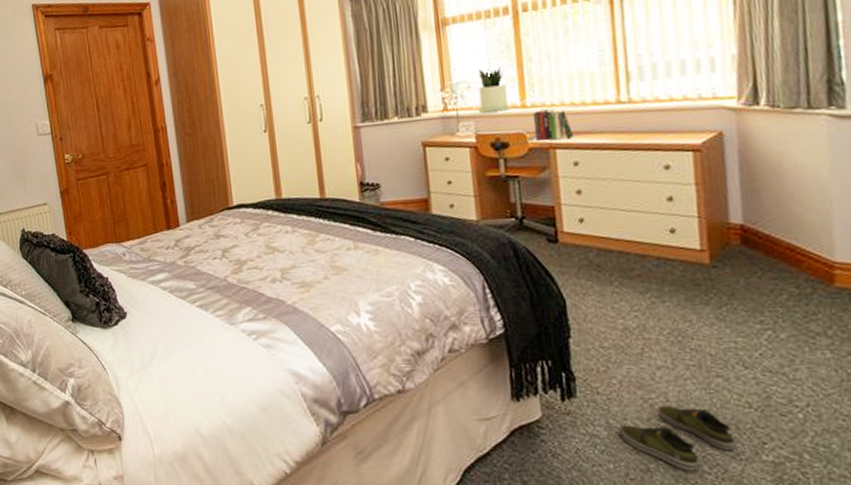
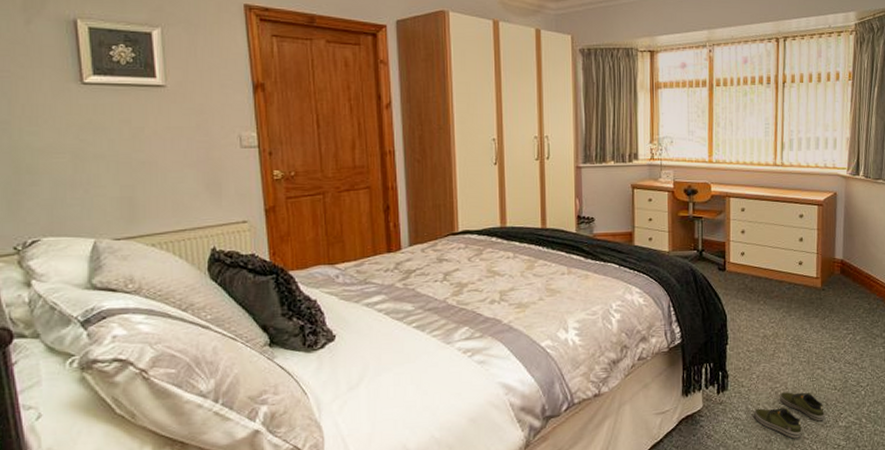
planter: present [477,66,511,113] -> none [677,128,701,164]
books: present [533,108,573,142] -> none [716,165,743,191]

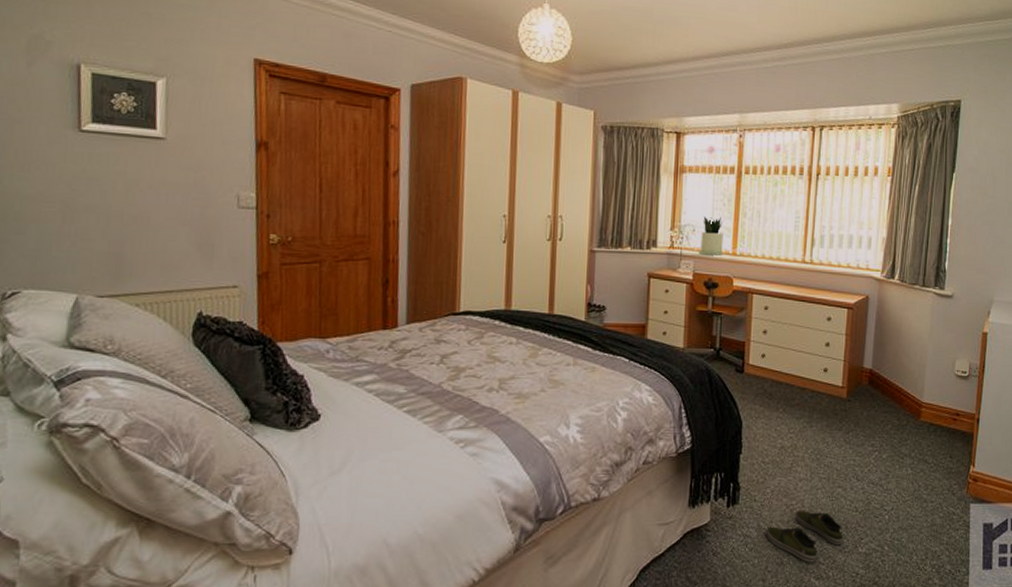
planter: none [677,128,701,164] -> present [698,216,724,256]

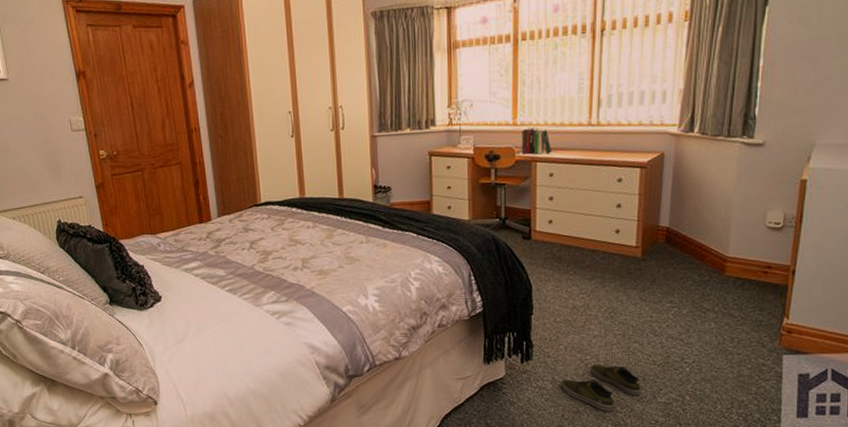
planter: present [698,216,724,256] -> none [477,88,504,129]
books: none [739,258,767,287] -> present [521,127,551,156]

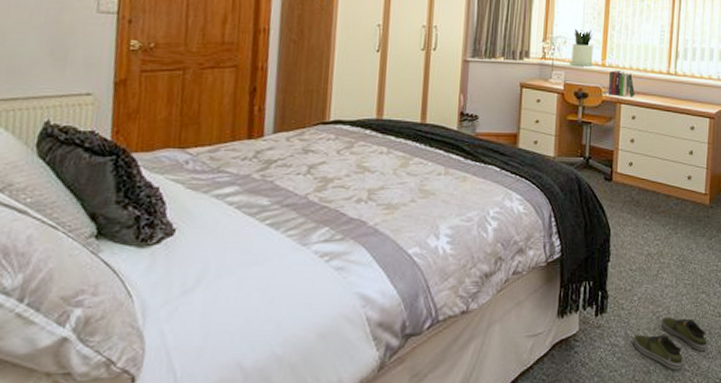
planter: none [477,88,504,129] -> present [569,28,594,67]

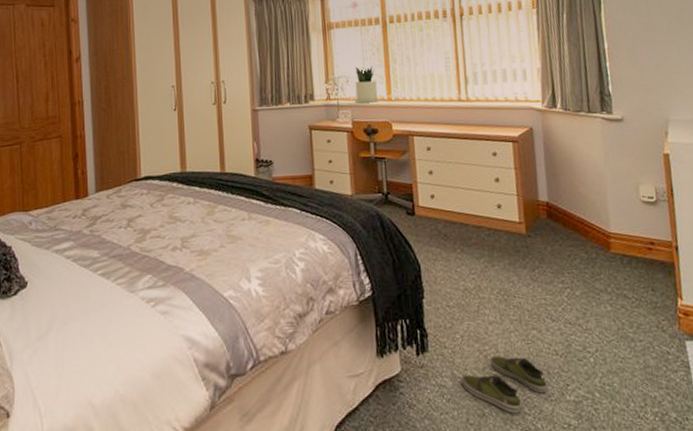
books: present [608,69,635,97] -> none [397,102,427,130]

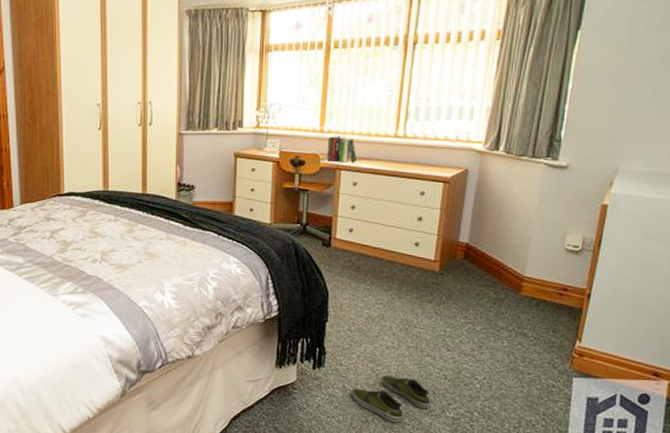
planter: present [354,65,380,103] -> none [284,94,311,133]
books: none [397,102,427,130] -> present [326,135,357,163]

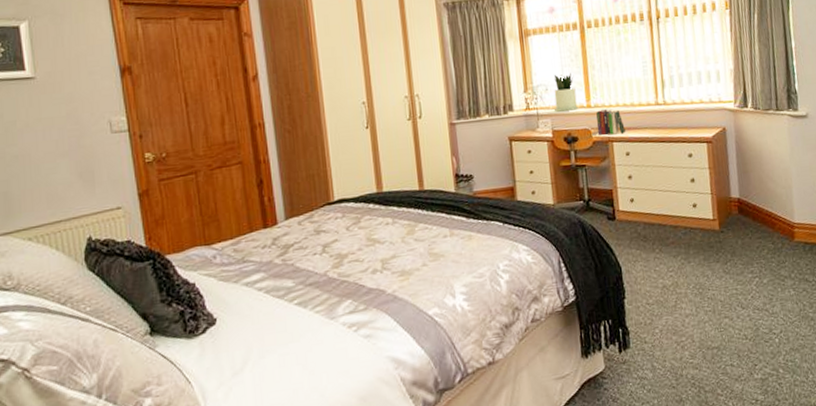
planter: none [284,94,311,133] -> present [553,72,579,112]
shoe: present [350,376,431,423] -> none [660,344,738,396]

